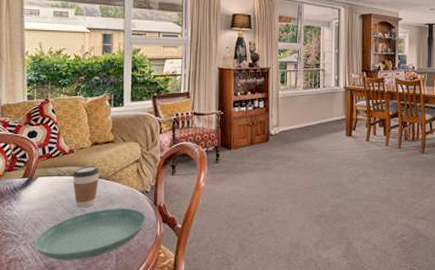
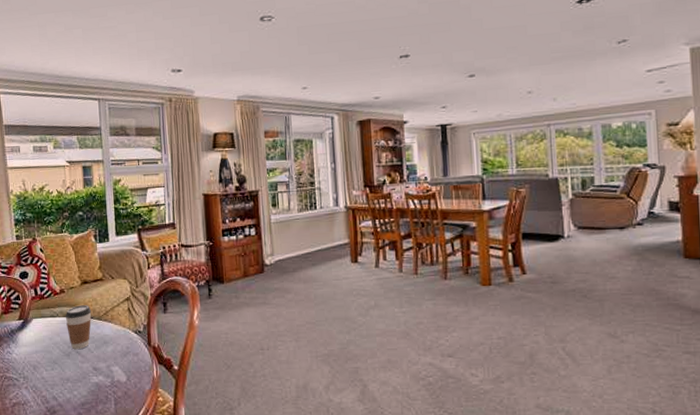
saucer: present [34,208,146,261] -> none [35,349,142,405]

